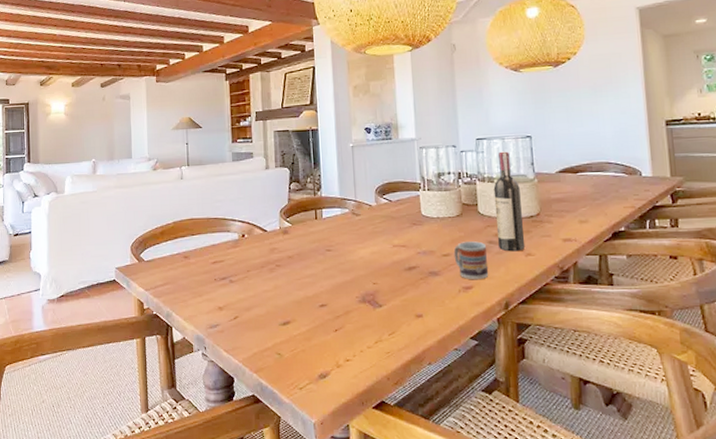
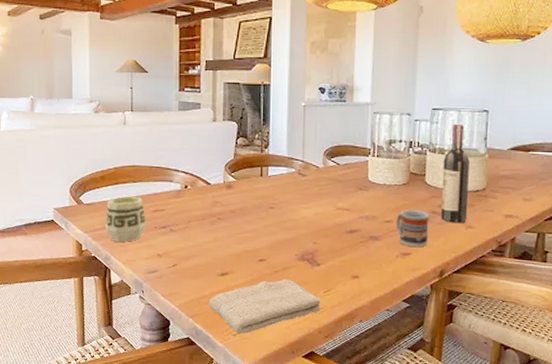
cup: none [166,249,206,297] -> present [105,196,146,242]
washcloth: none [272,323,387,387] -> present [208,278,321,334]

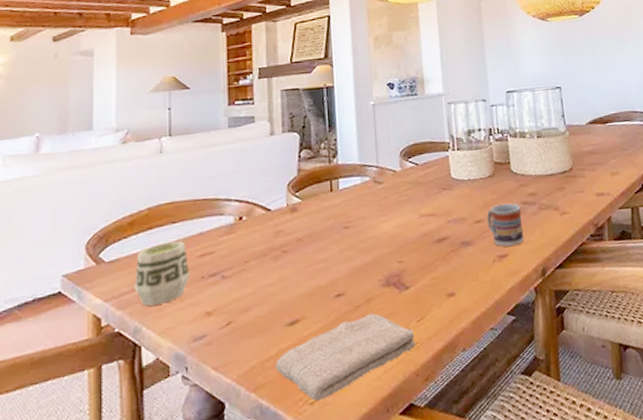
wine bottle: present [440,123,470,224] -> none [525,103,560,212]

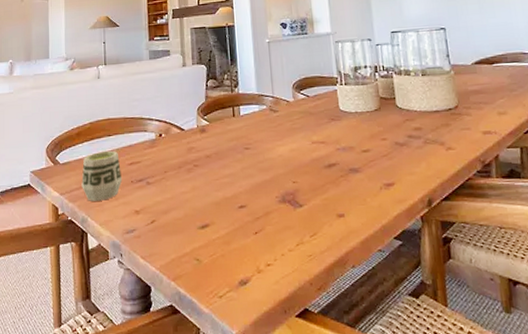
washcloth: present [275,313,416,401] -> none [190,225,309,296]
cup: present [486,203,524,247] -> none [373,136,410,177]

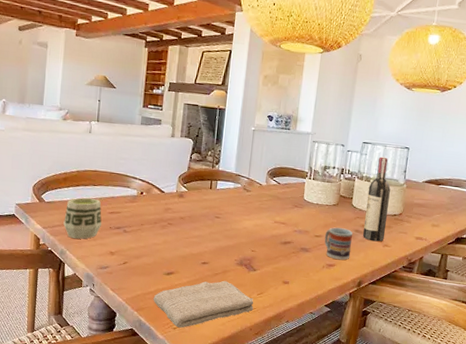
washcloth: none [190,225,309,296] -> present [153,280,254,328]
cup: none [373,136,410,177] -> present [324,227,353,261]
wine bottle: none [410,43,446,146] -> present [362,156,391,242]

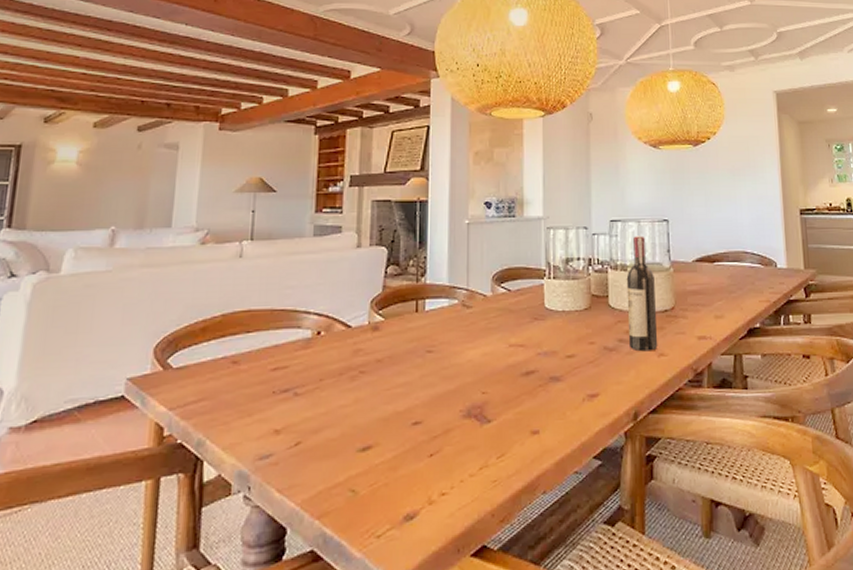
cup: present [63,197,102,239] -> none [201,351,261,418]
washcloth: present [153,280,254,328] -> none [343,445,493,535]
cup: present [324,227,353,261] -> none [579,339,618,386]

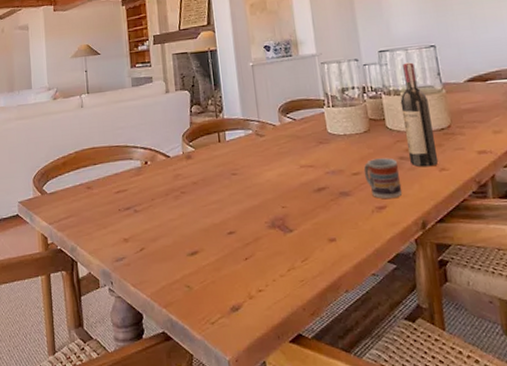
cup: none [579,339,618,386] -> present [363,158,403,200]

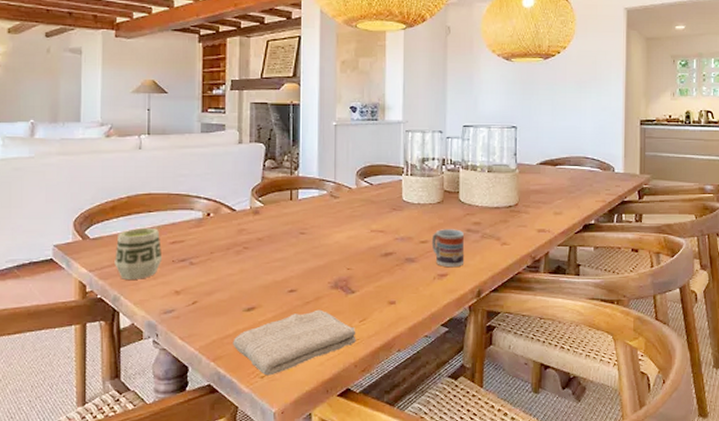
cup: none [69,179,110,230] -> present [114,227,163,280]
washcloth: none [181,250,301,322] -> present [233,309,356,376]
wine bottle: present [400,62,439,167] -> none [475,140,502,241]

